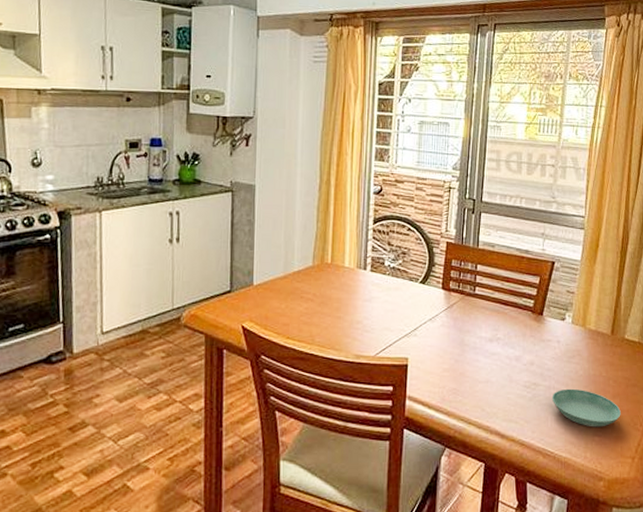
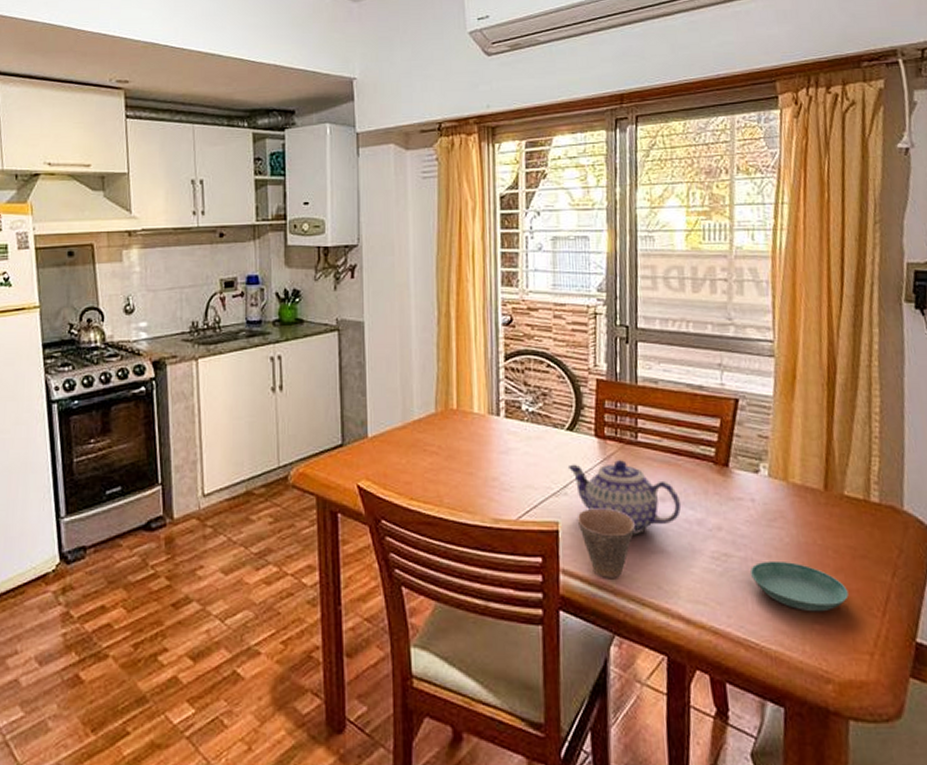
teapot: none [418,309,505,369] -> present [567,460,682,535]
cup: none [423,347,468,403] -> present [577,508,635,578]

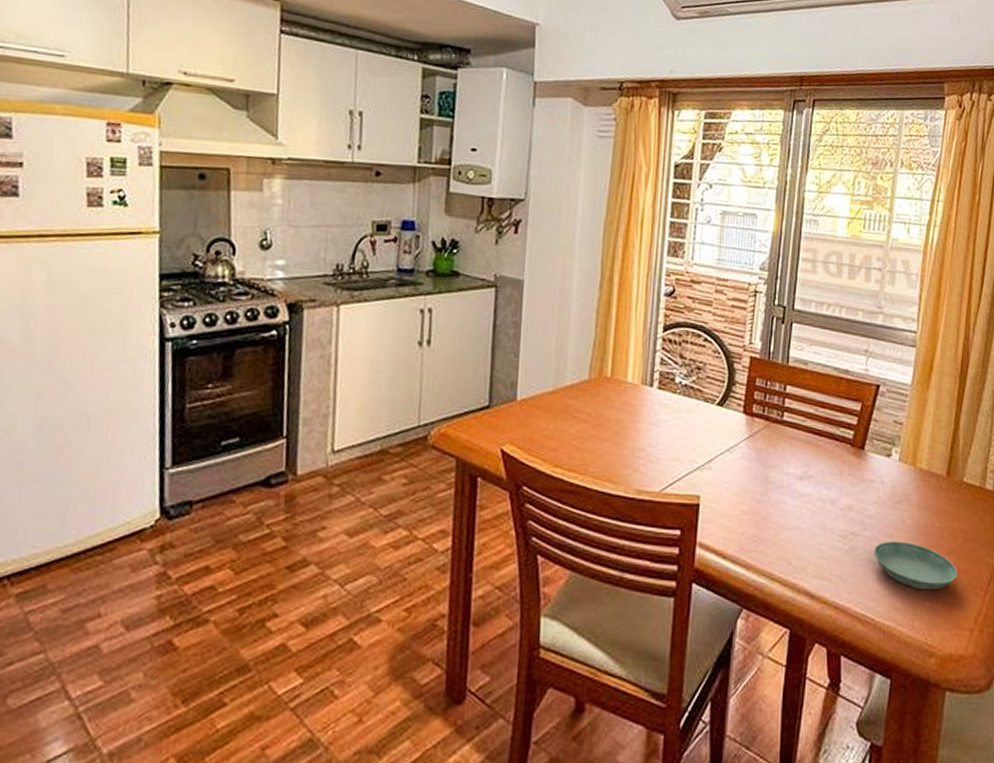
teapot: present [567,460,682,535] -> none [714,438,818,512]
cup: present [577,508,635,578] -> none [718,483,772,553]

